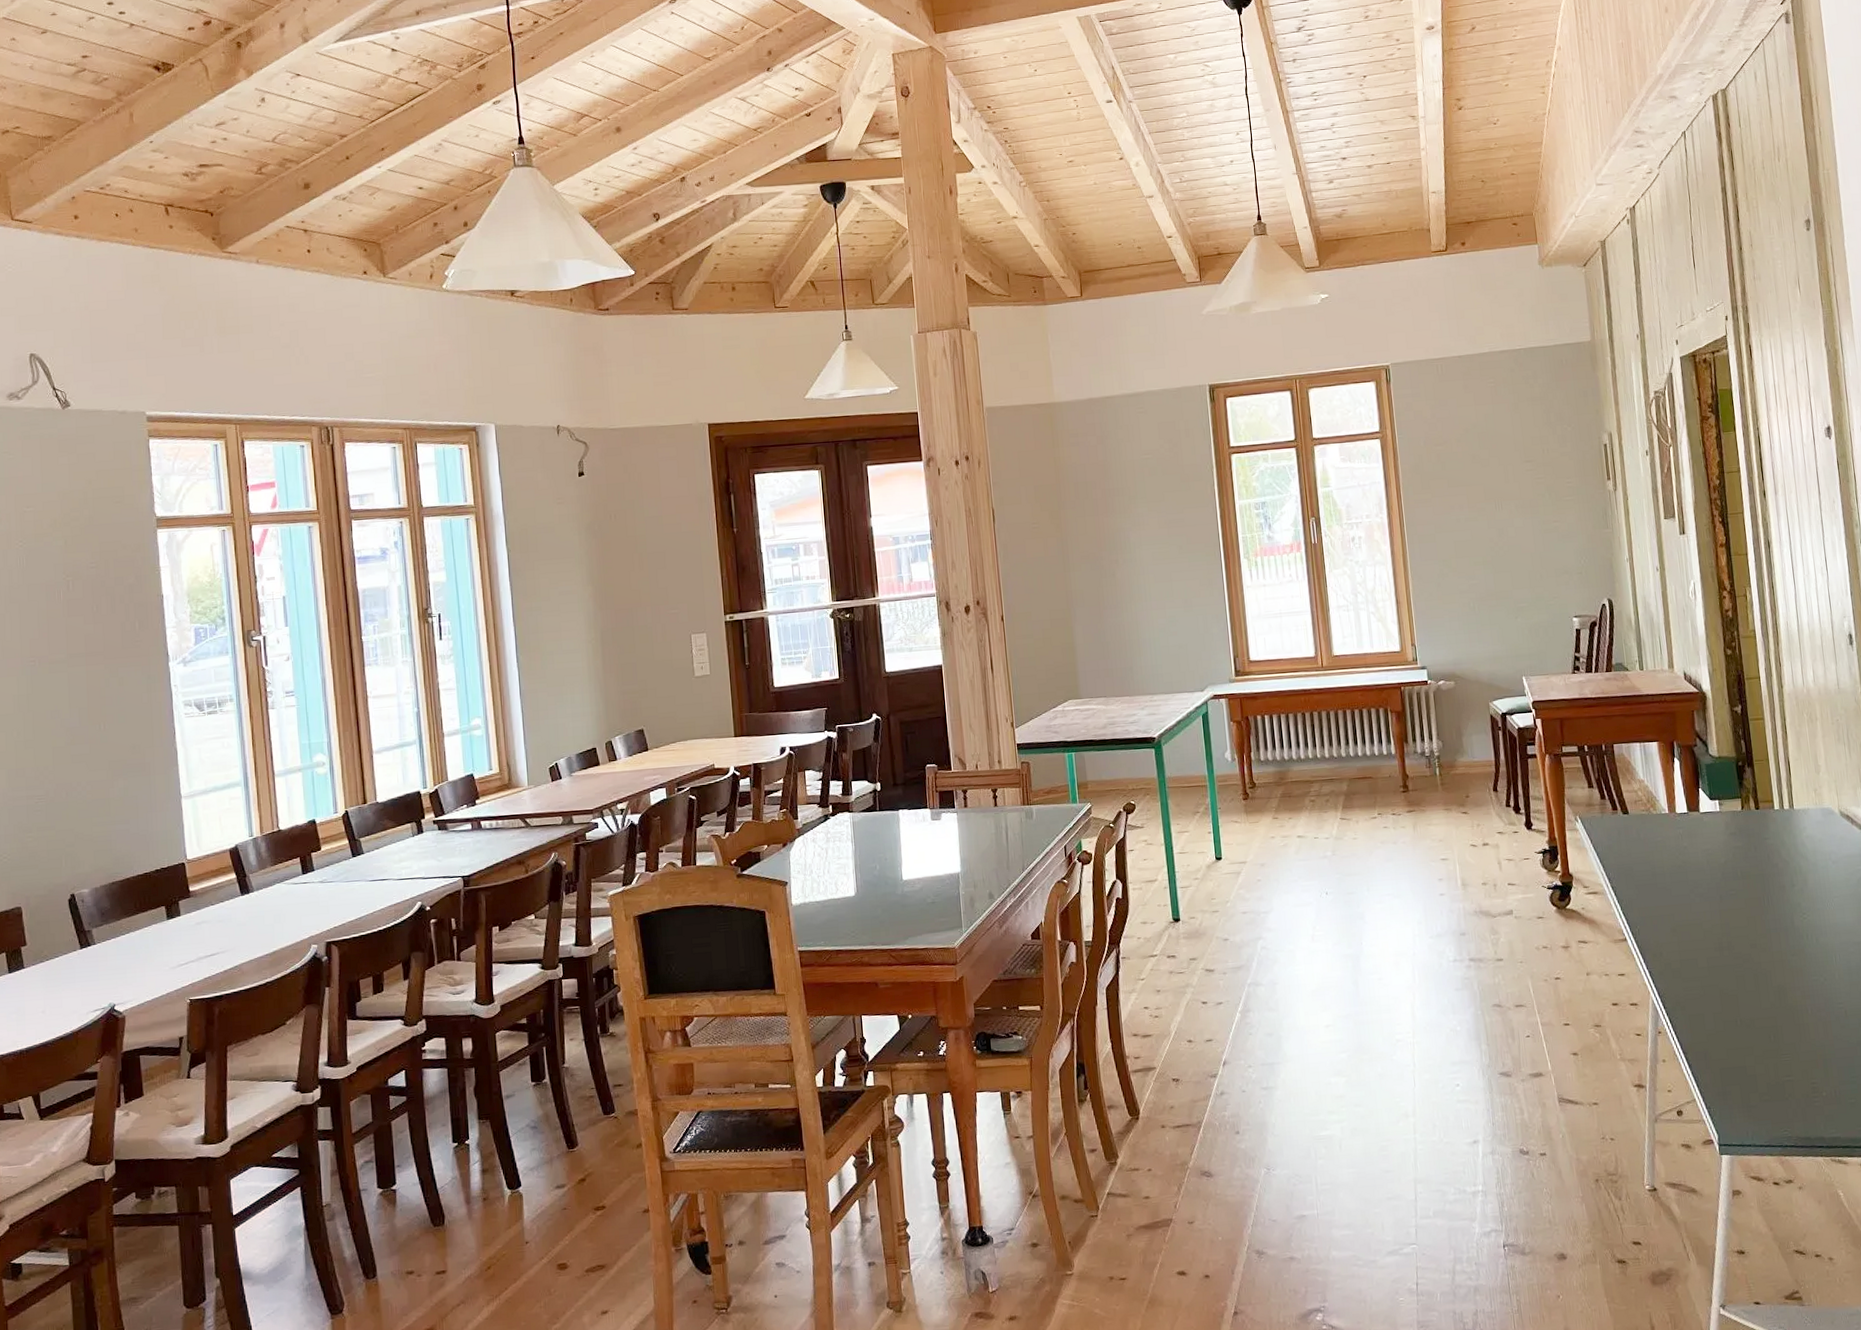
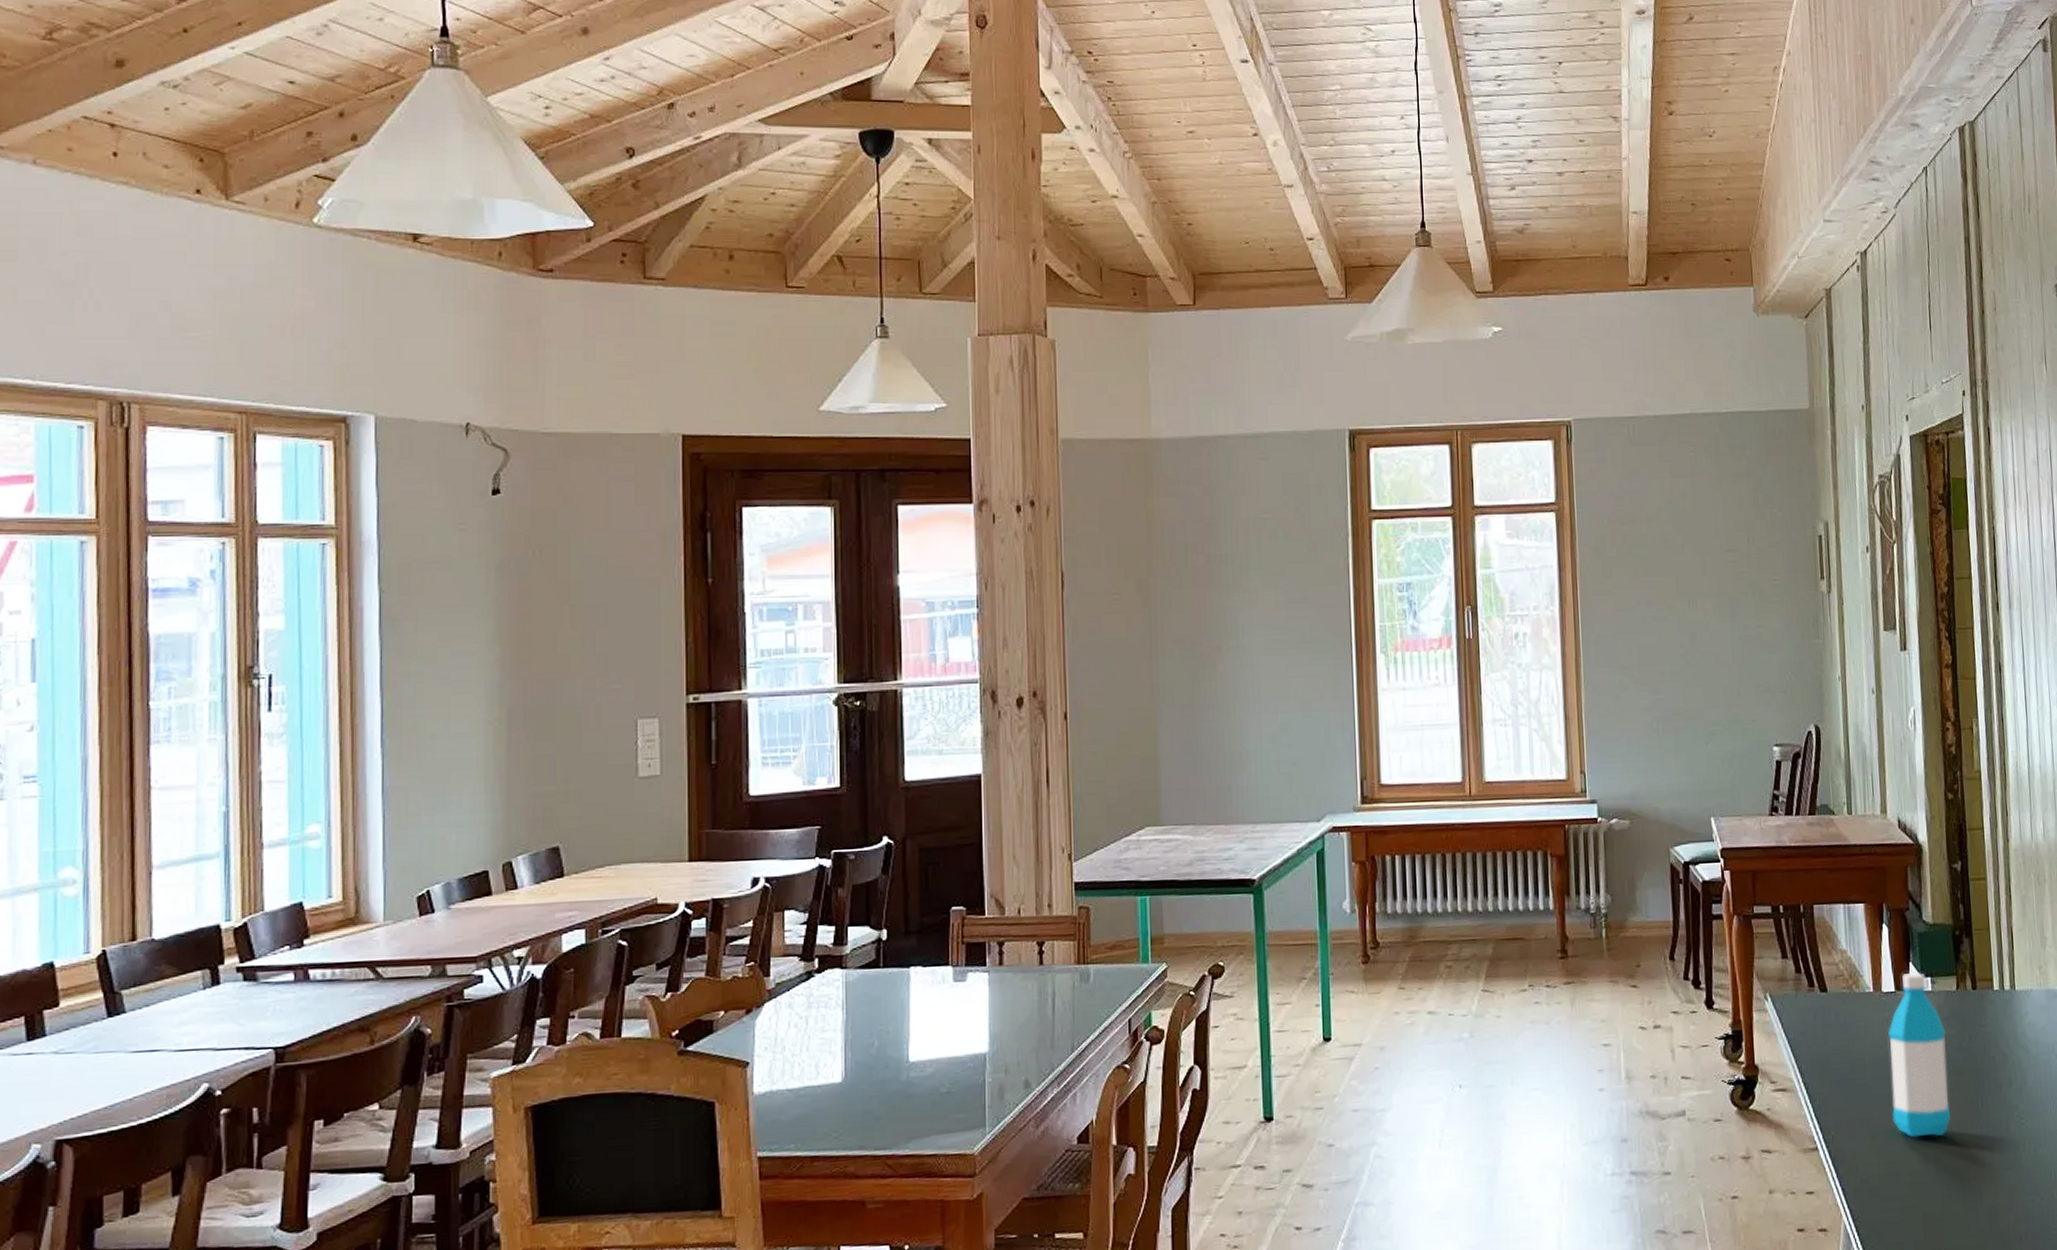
water bottle: none [1683,797,1741,930] -> present [1888,973,1950,1138]

